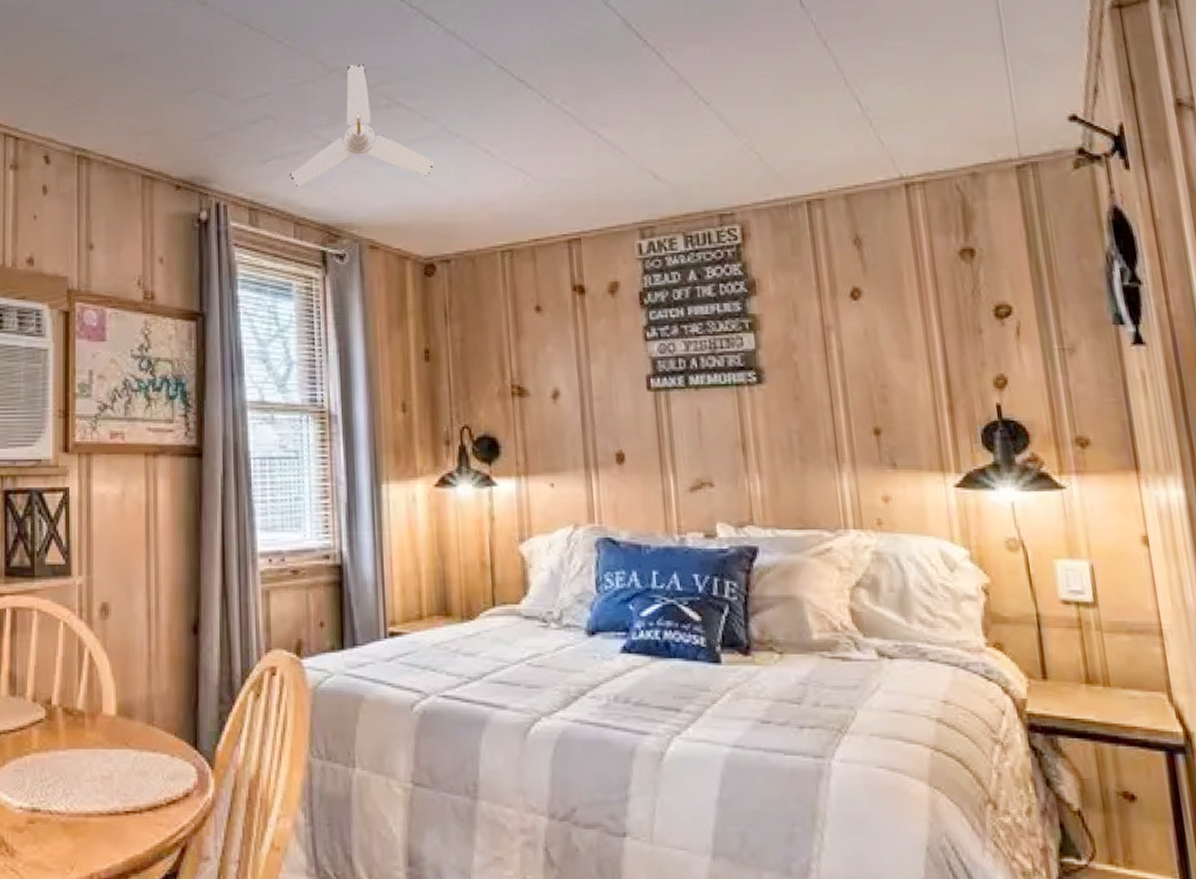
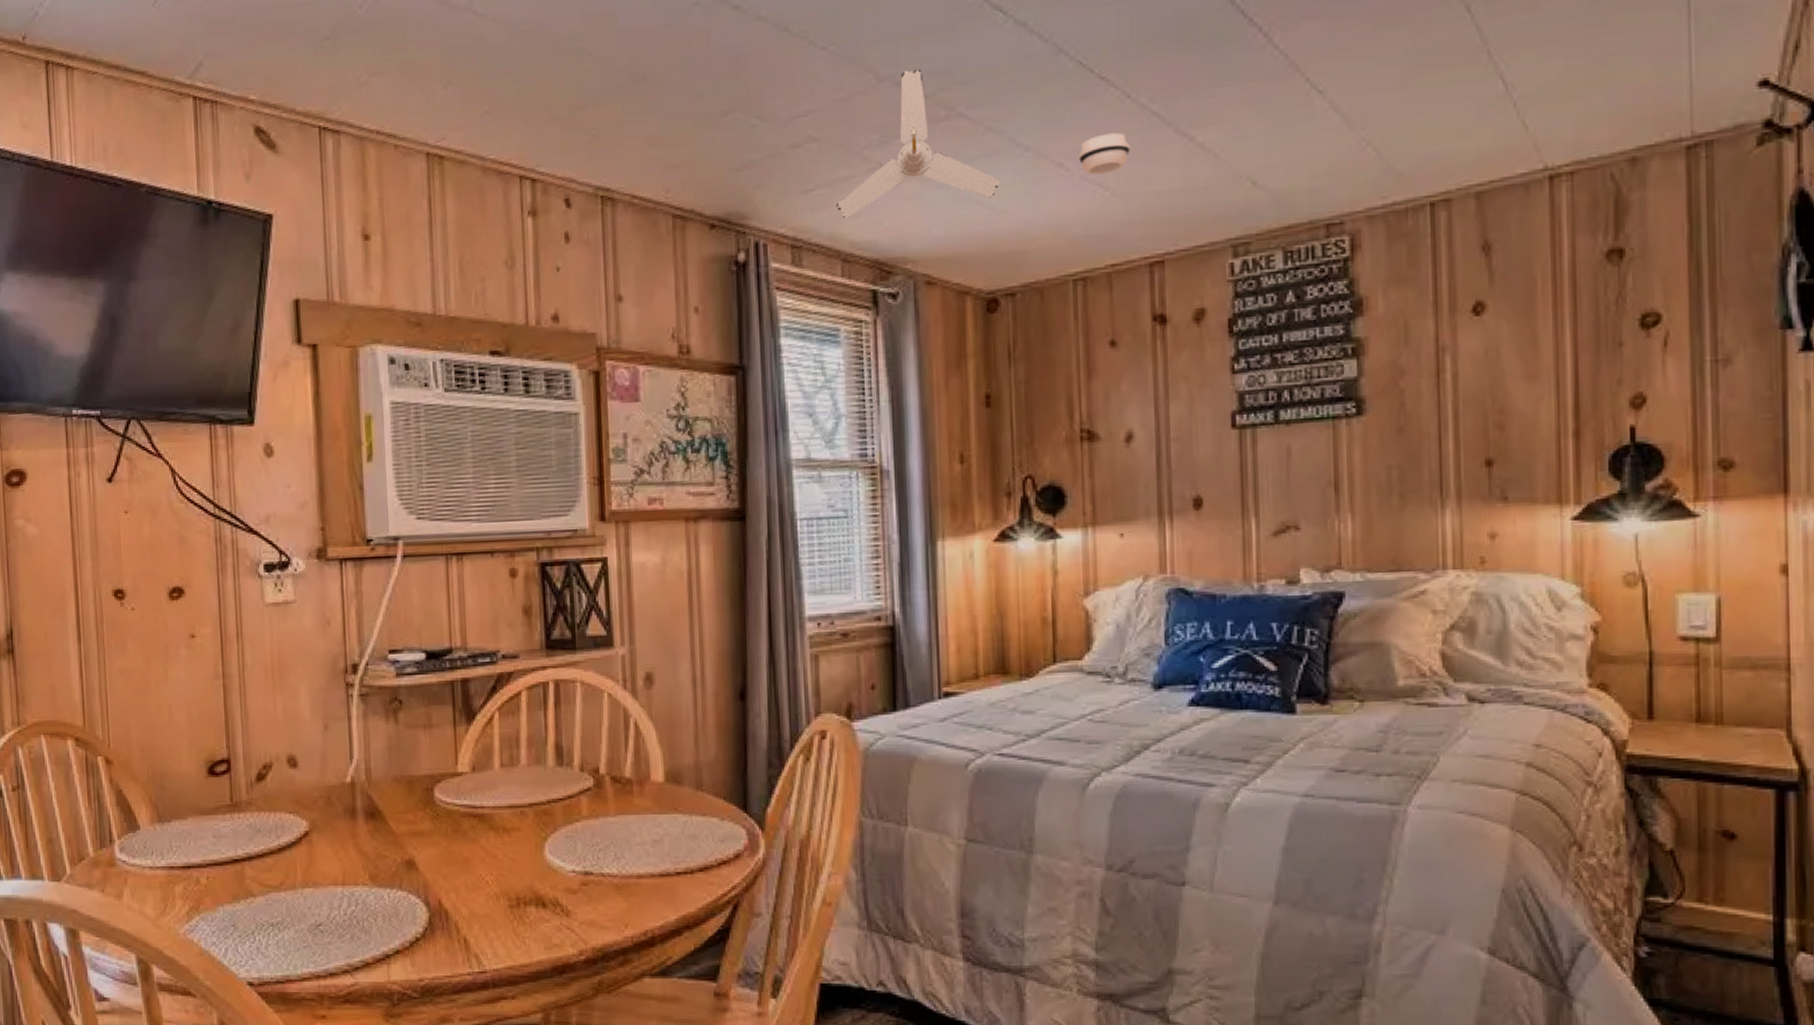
smoke detector: none [503,127,548,161] -> present [1079,132,1131,175]

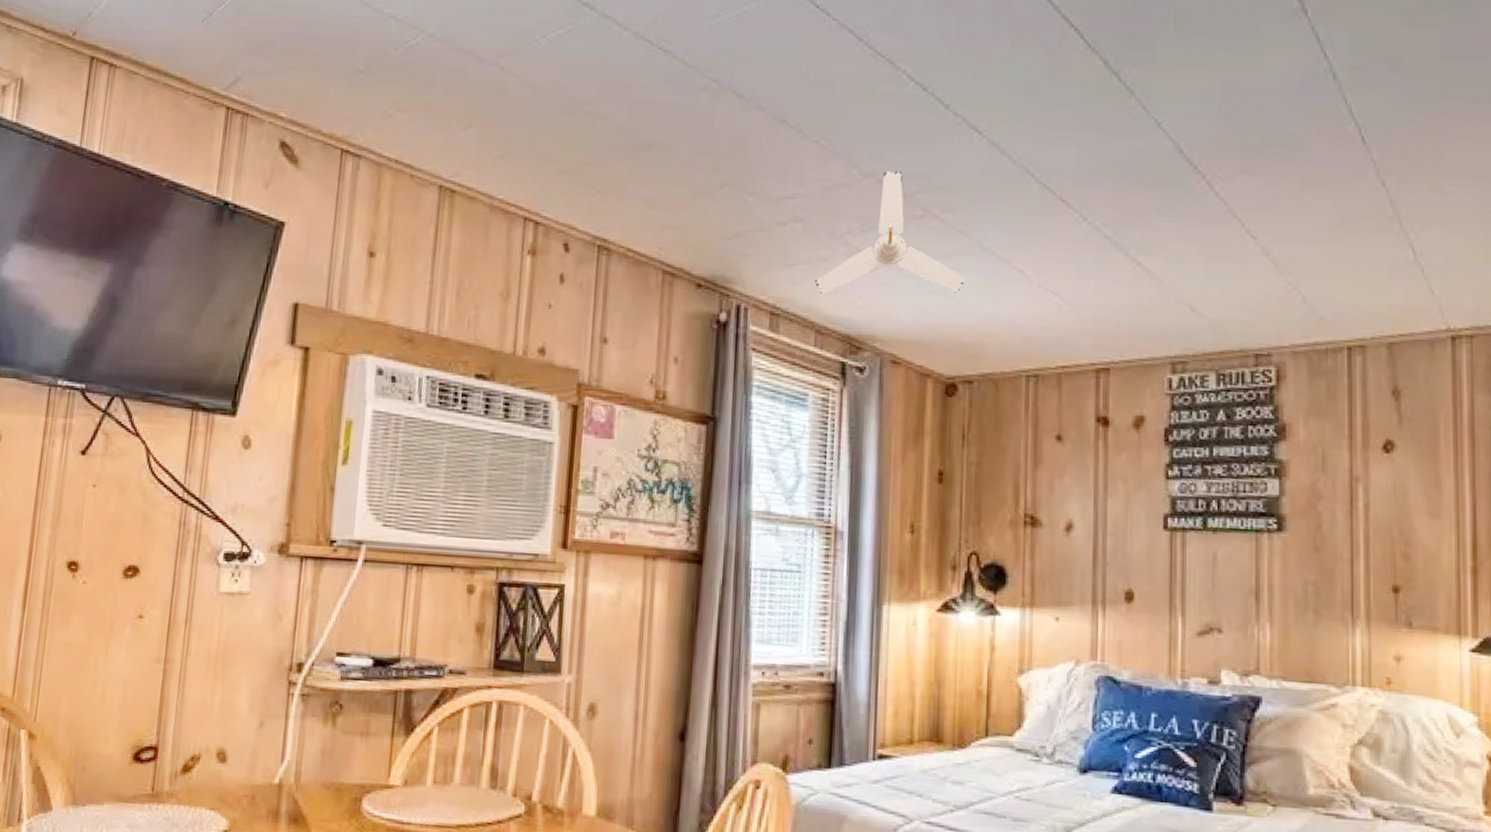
smoke detector: present [1079,132,1131,175] -> none [1038,249,1085,285]

